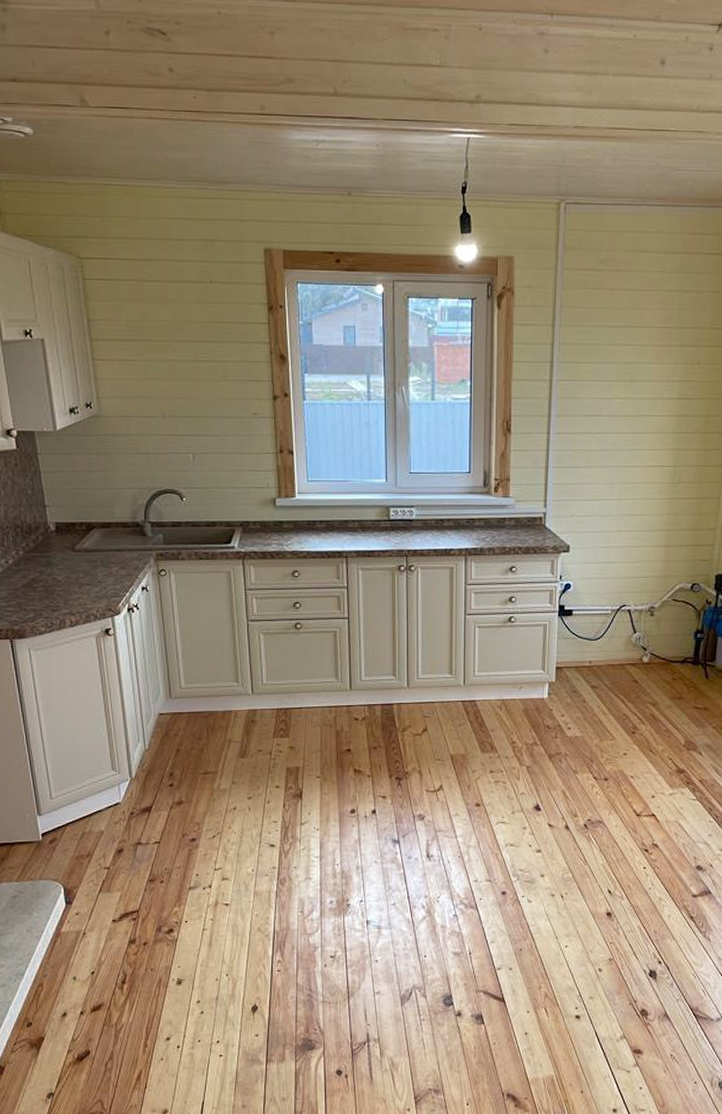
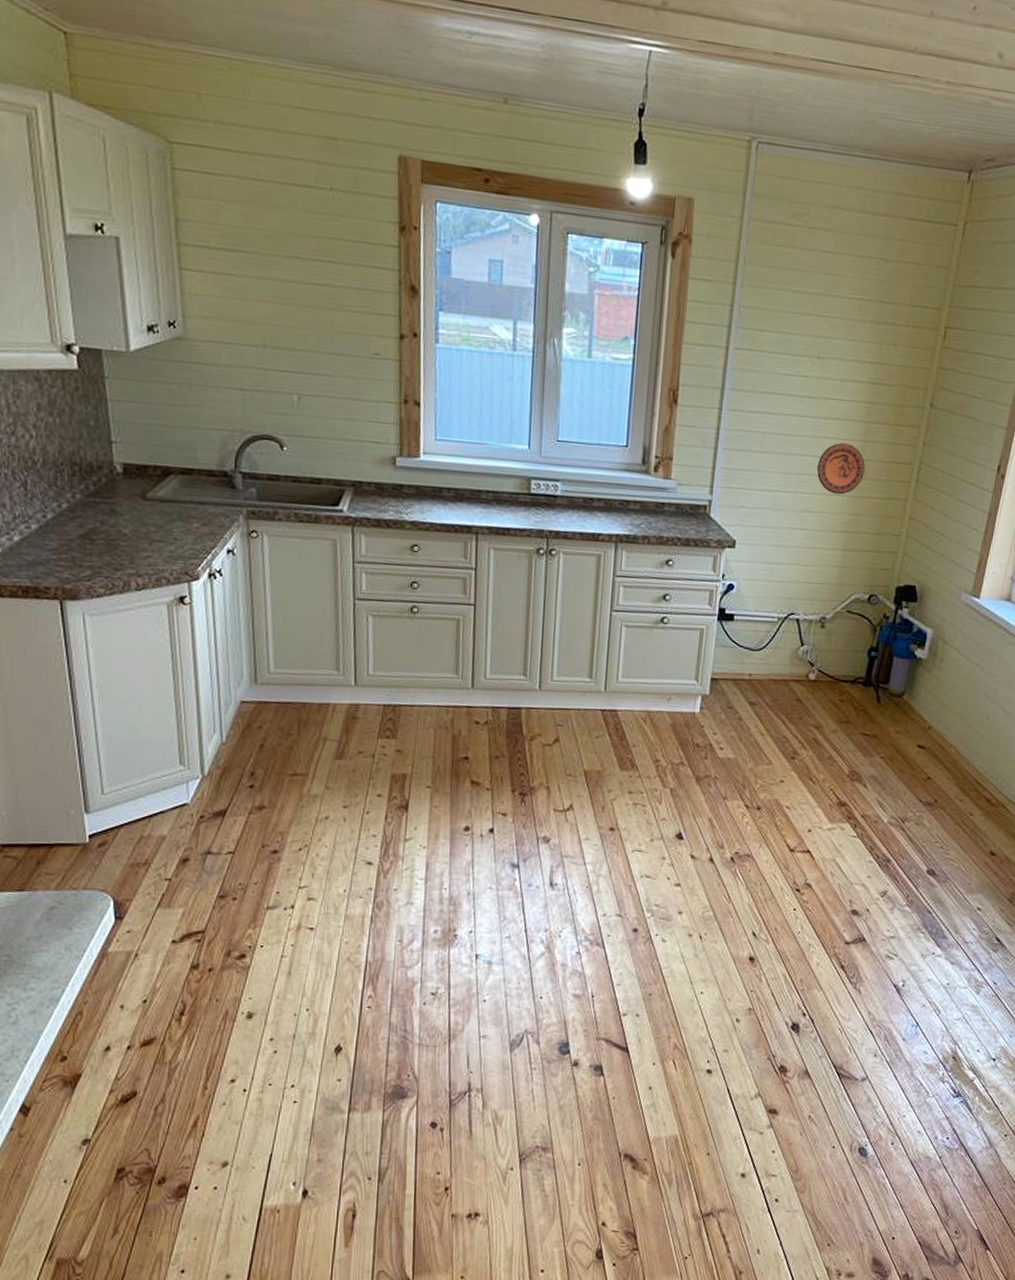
decorative plate: none [636,453,680,498] -> present [816,443,865,495]

